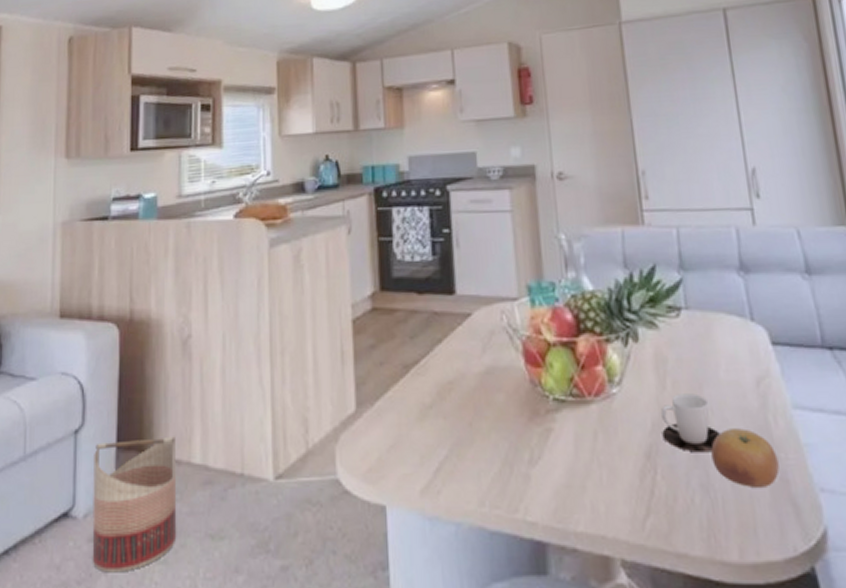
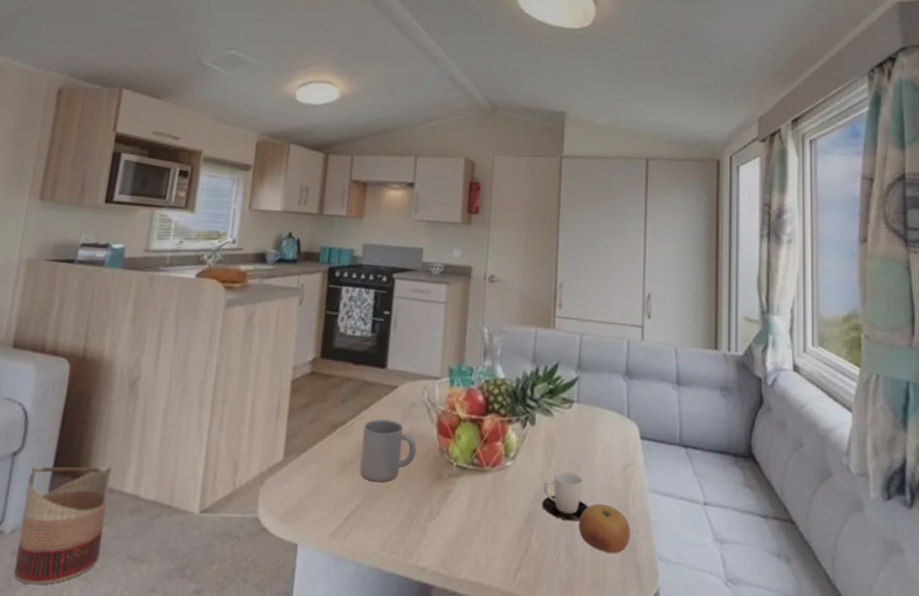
mug: none [439,353,504,427] -> present [359,419,417,483]

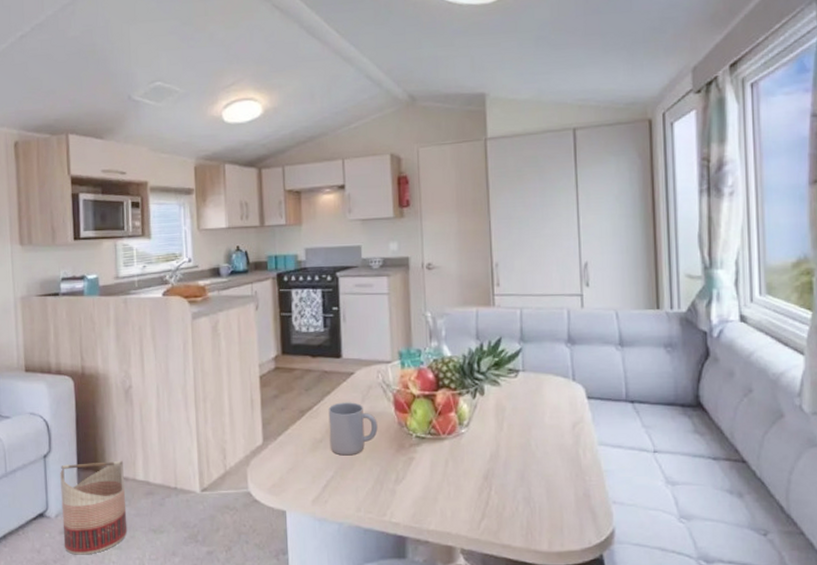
cup: present [542,471,588,522] -> none [497,433,541,476]
fruit: present [578,503,631,553] -> none [534,459,584,500]

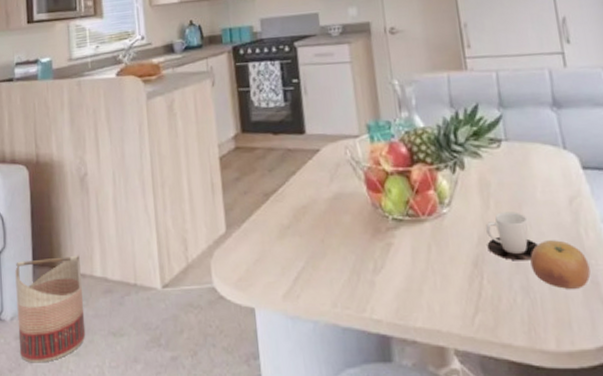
mug: present [328,402,378,456] -> none [294,182,350,243]
cup: none [497,433,541,476] -> present [486,212,538,261]
fruit: none [534,459,584,500] -> present [530,240,591,289]

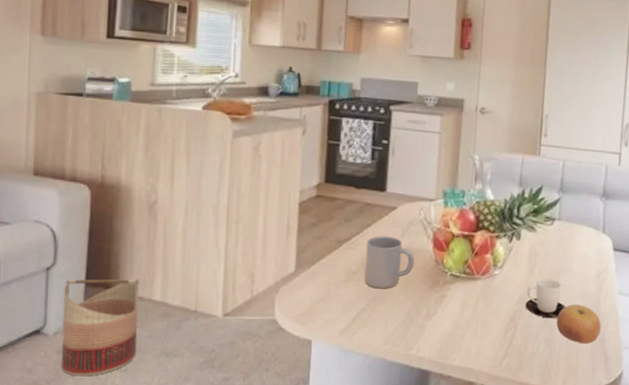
mug: none [294,182,350,243] -> present [364,236,415,289]

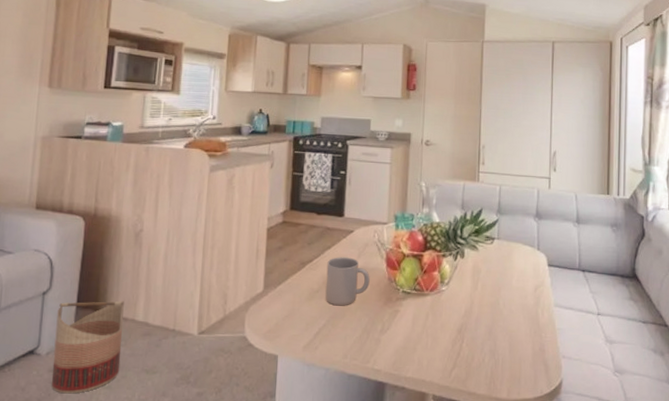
cup: present [525,278,565,319] -> none [470,293,507,331]
fruit: present [556,304,601,344] -> none [500,317,540,354]

